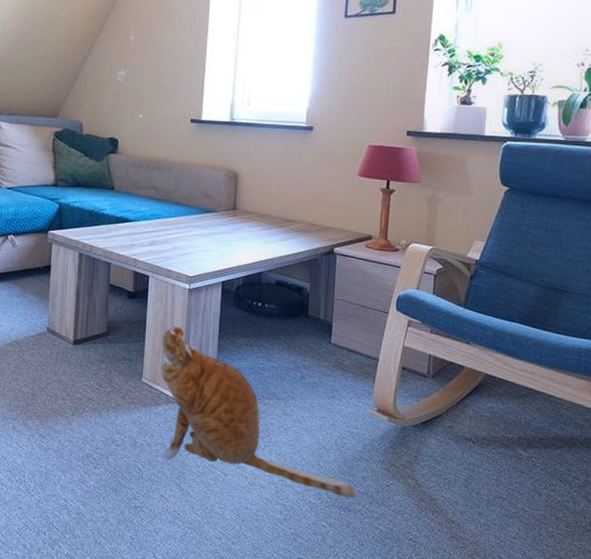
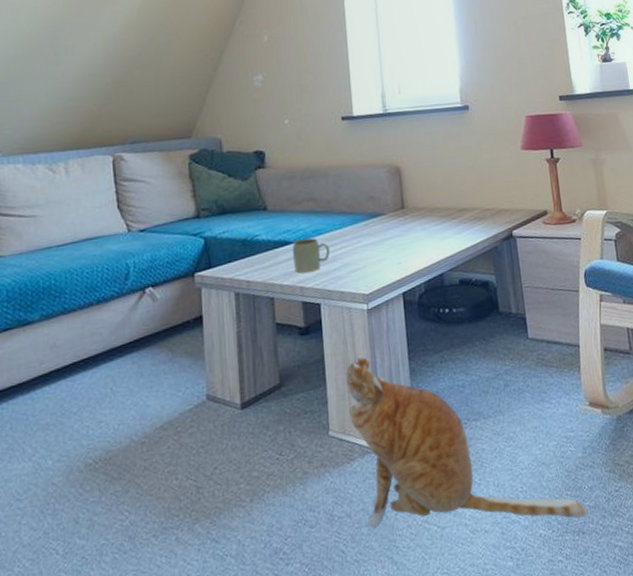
mug: none [130,219,163,249] -> present [292,238,330,273]

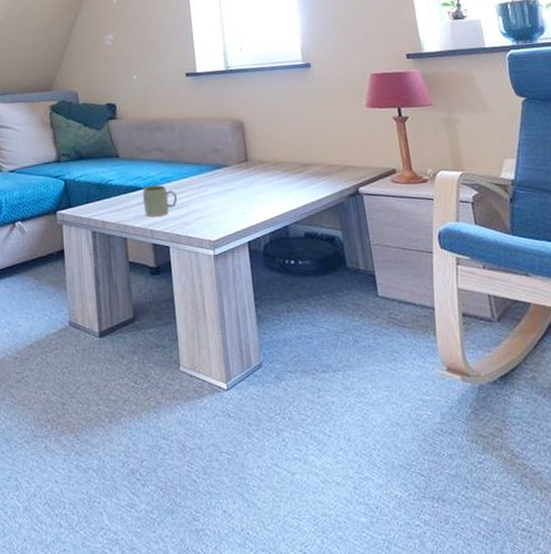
cat: present [346,354,589,529] -> none [194,296,449,485]

